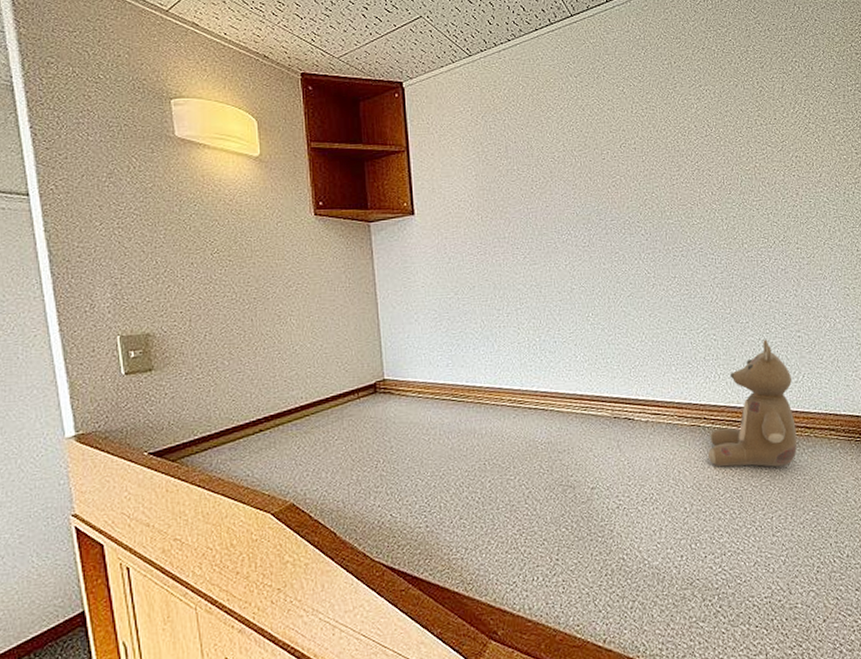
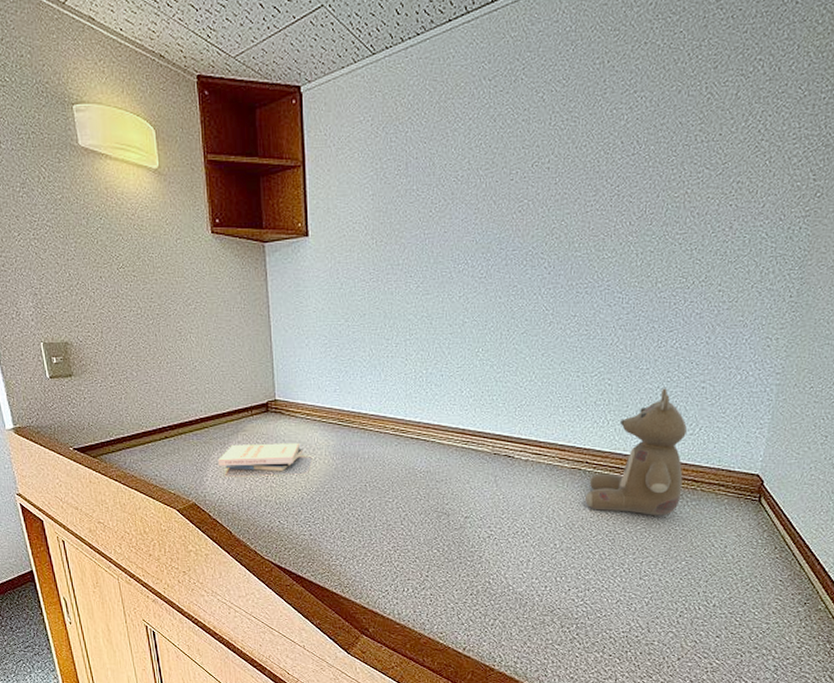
books: none [321,424,416,460] -> present [218,443,304,472]

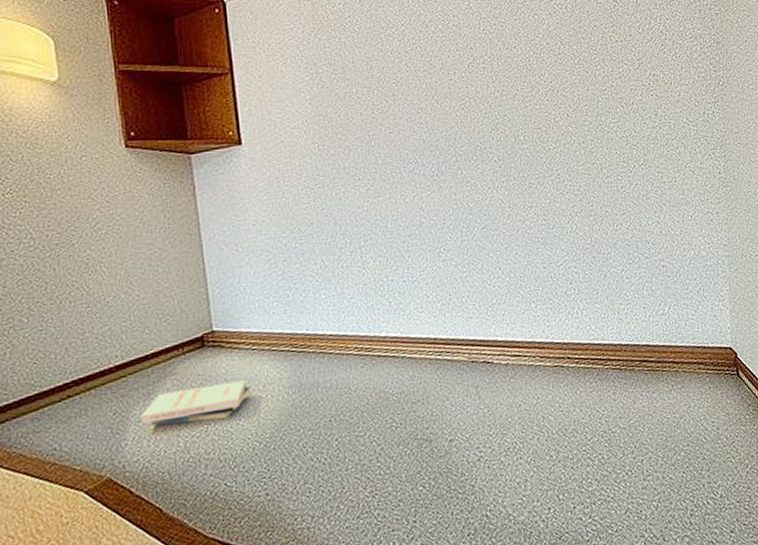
stuffed bear: present [585,388,687,516] -> none [573,270,666,410]

